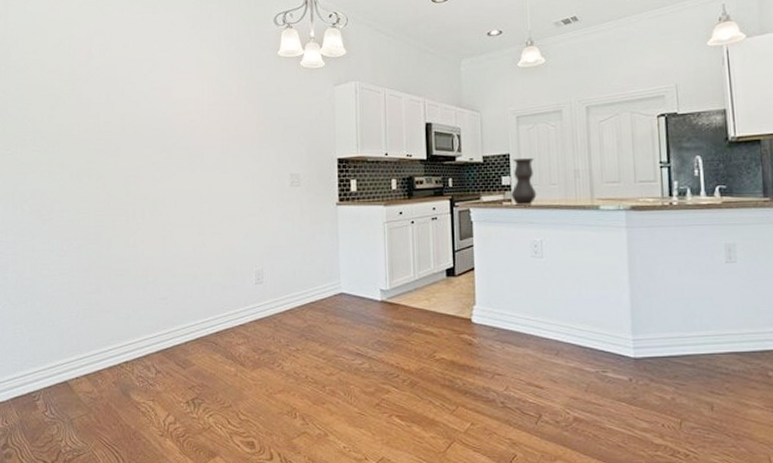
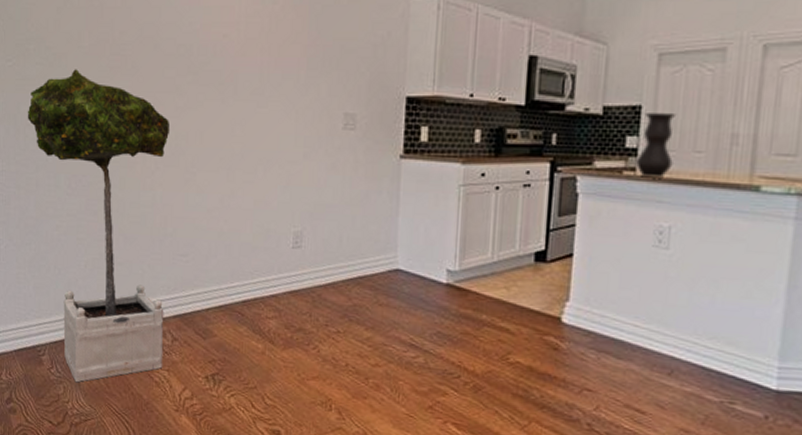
potted tree: none [24,153,149,422] -> present [27,69,171,383]

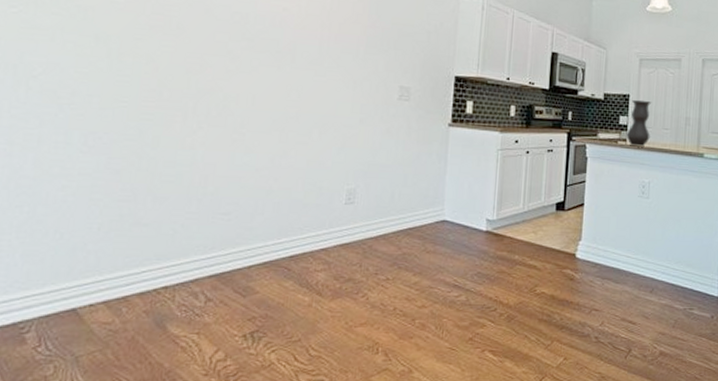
potted tree: present [27,69,171,383] -> none [32,24,219,360]

